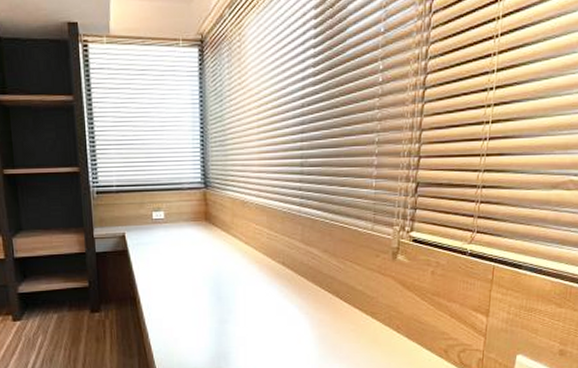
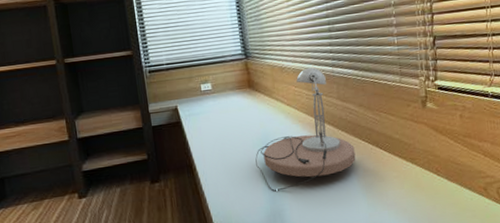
desk lamp: none [205,204,313,333] -> present [255,67,356,192]

